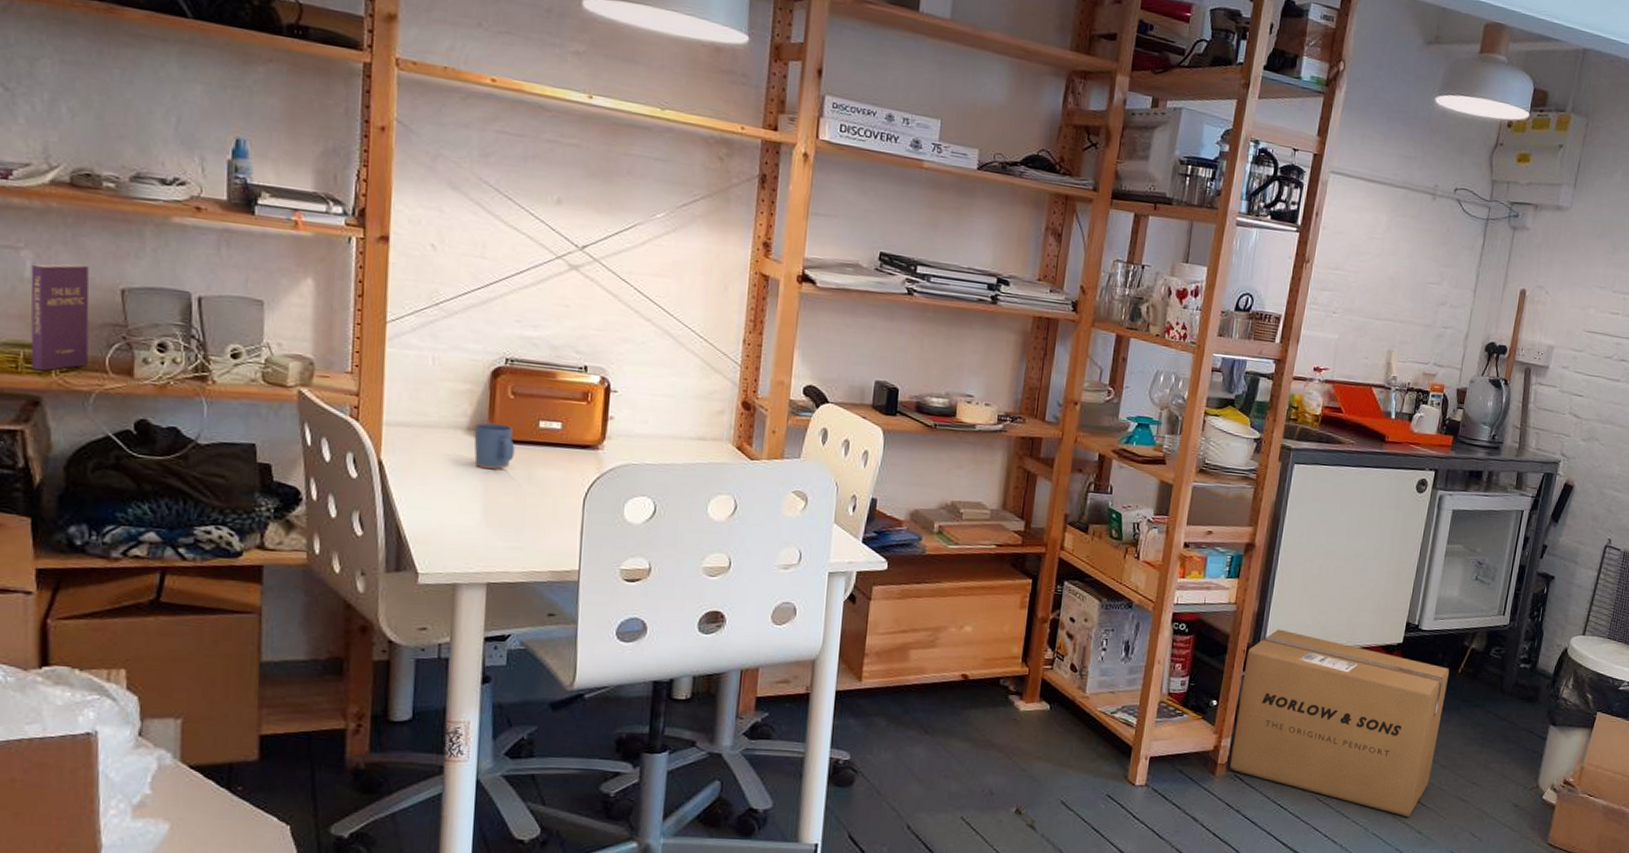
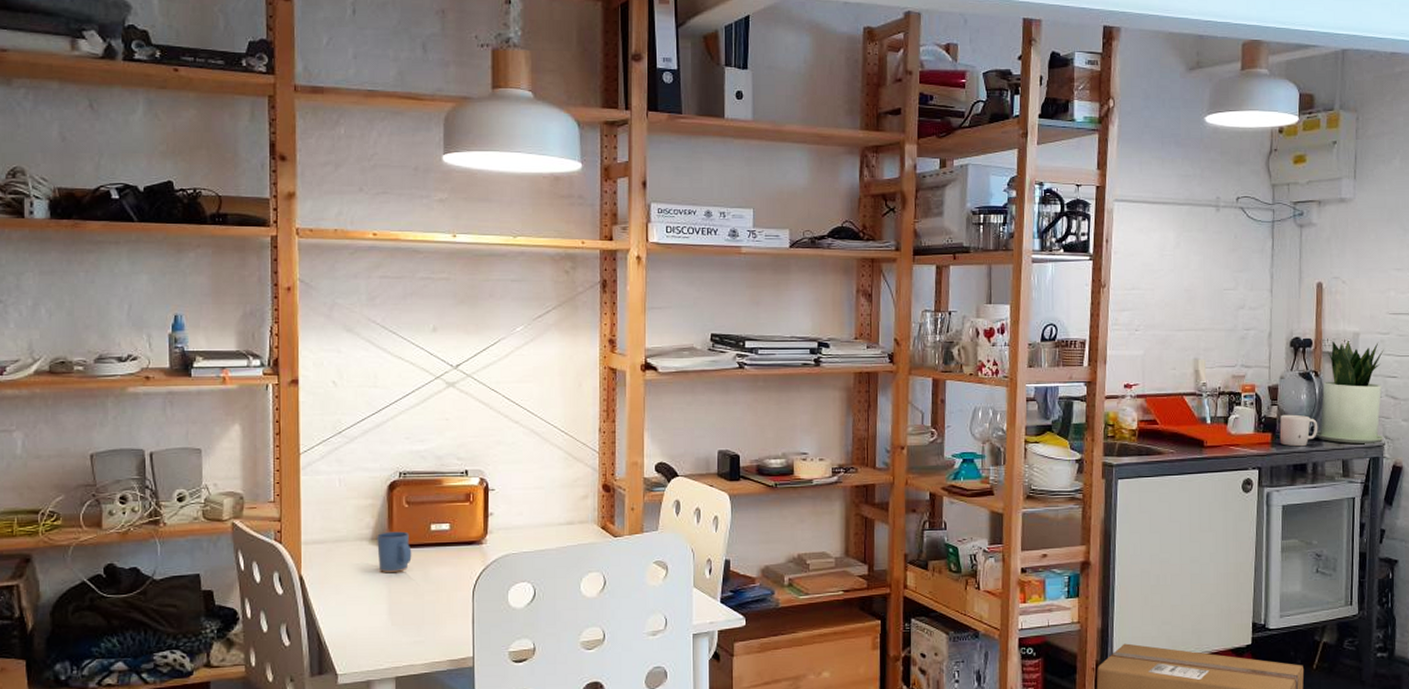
book: present [30,264,90,371] -> none [21,438,66,532]
mug: none [1460,419,1500,454] -> present [1279,414,1318,447]
planter: none [1495,351,1575,460] -> present [1315,341,1385,445]

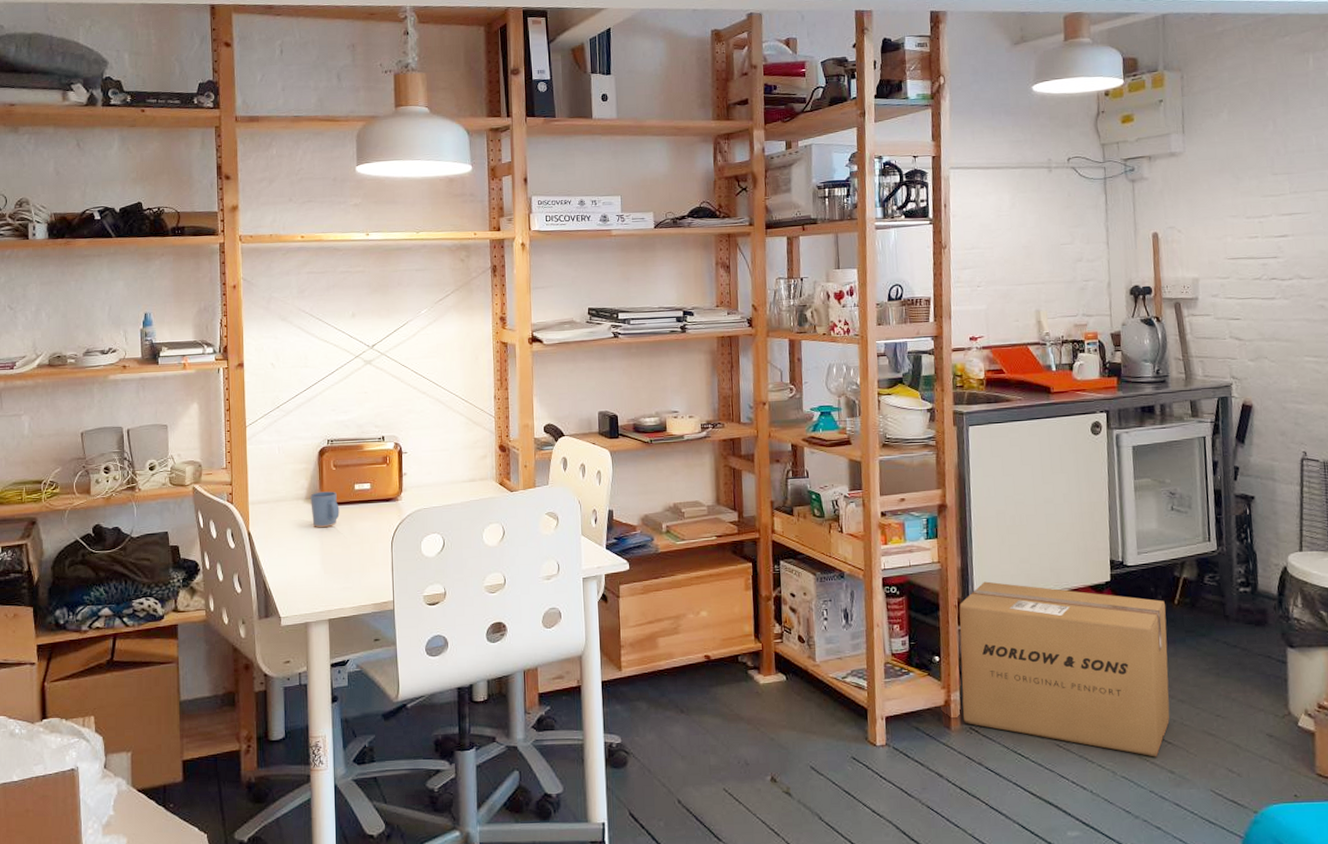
mug: present [1279,414,1318,447] -> none [1124,359,1164,390]
planter: present [1315,341,1385,445] -> none [1161,286,1232,386]

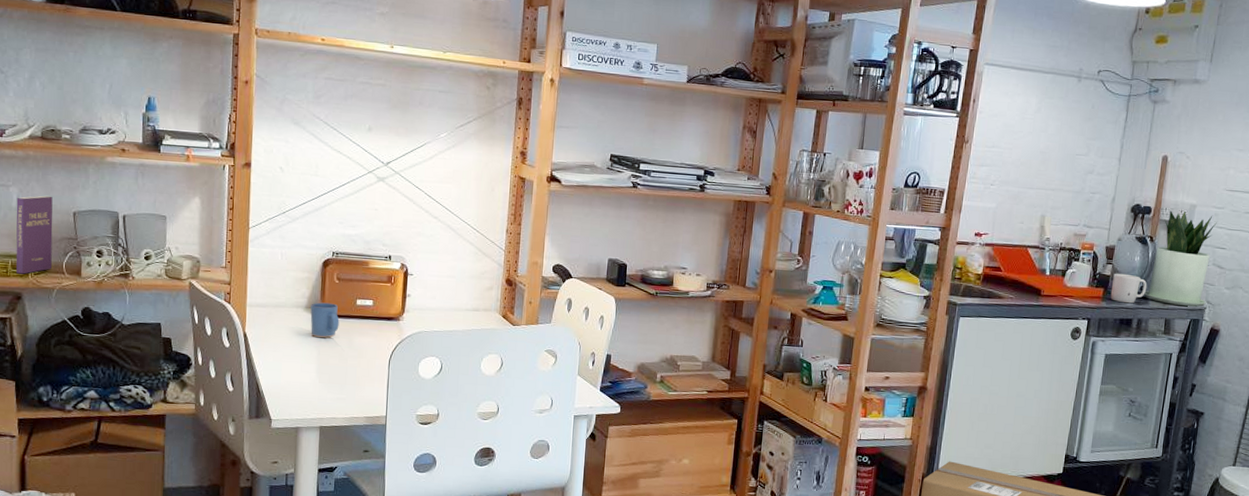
book: none [28,419,63,499] -> present [15,195,53,274]
mug: none [1124,359,1164,390] -> present [1110,273,1147,304]
planter: none [1161,286,1232,386] -> present [1143,210,1217,307]

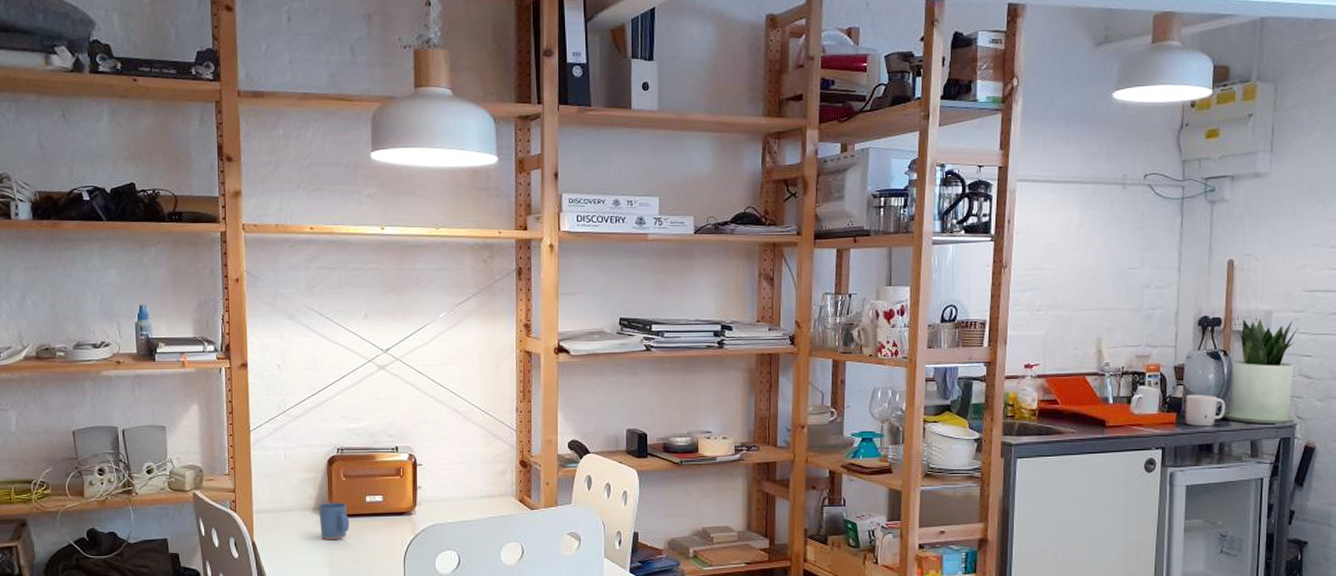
book: present [15,195,53,274] -> none [15,416,54,500]

